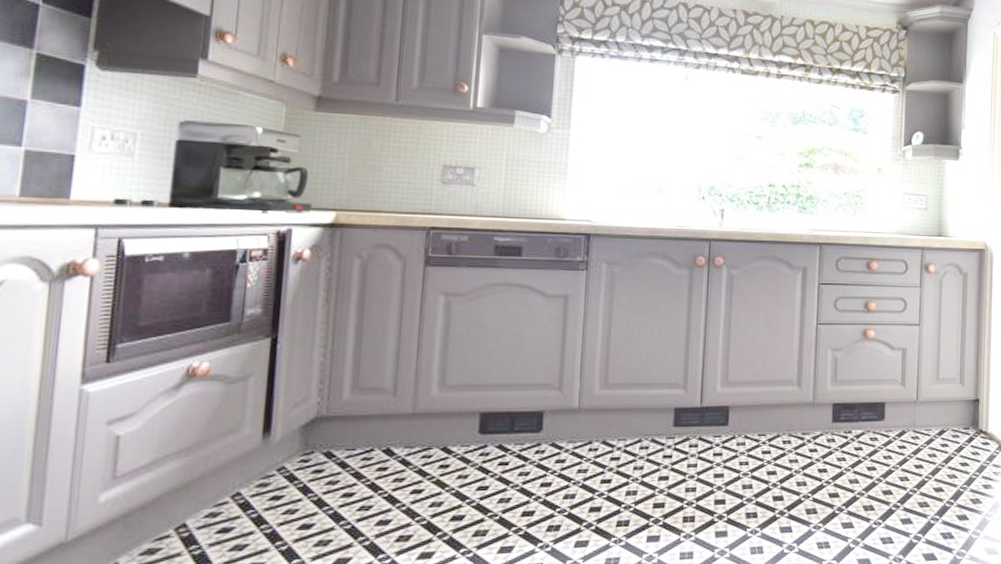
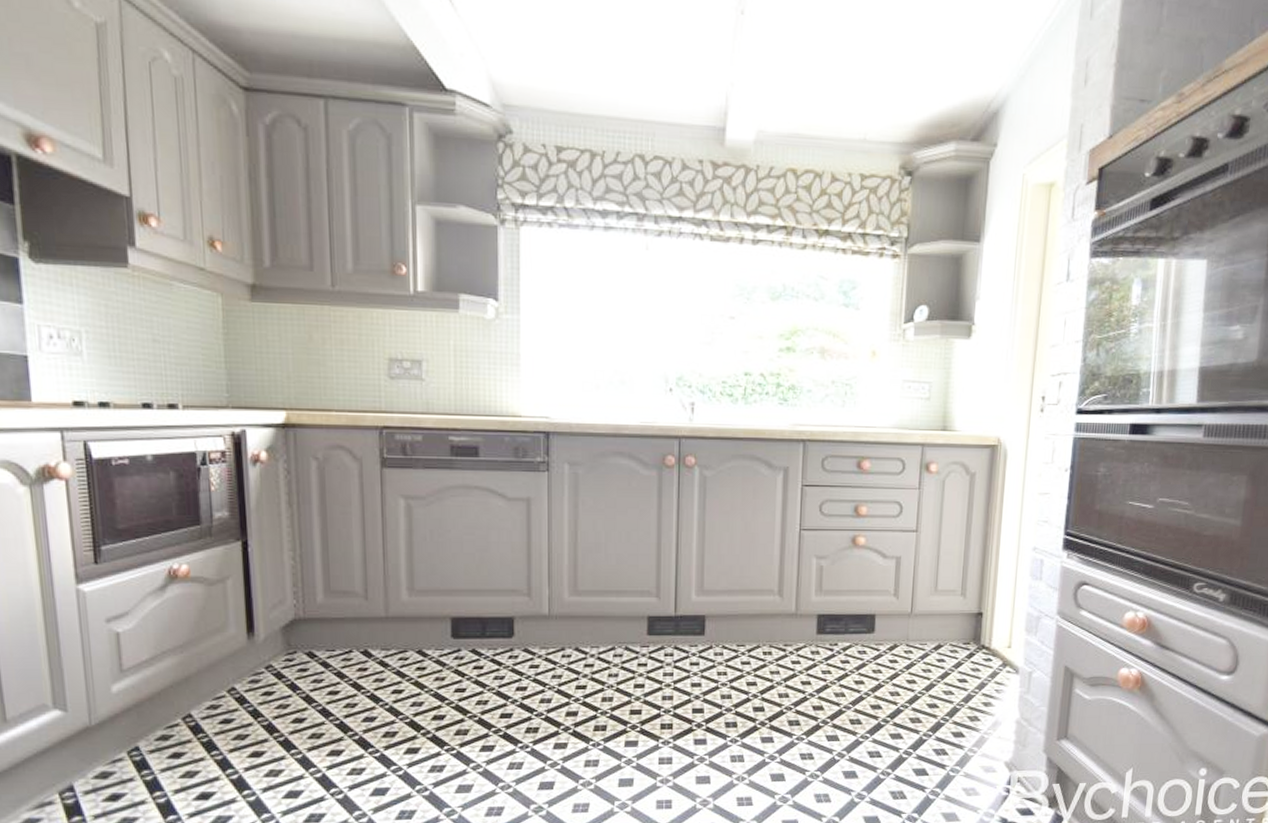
coffee maker: present [167,120,313,214] -> none [117,315,263,413]

